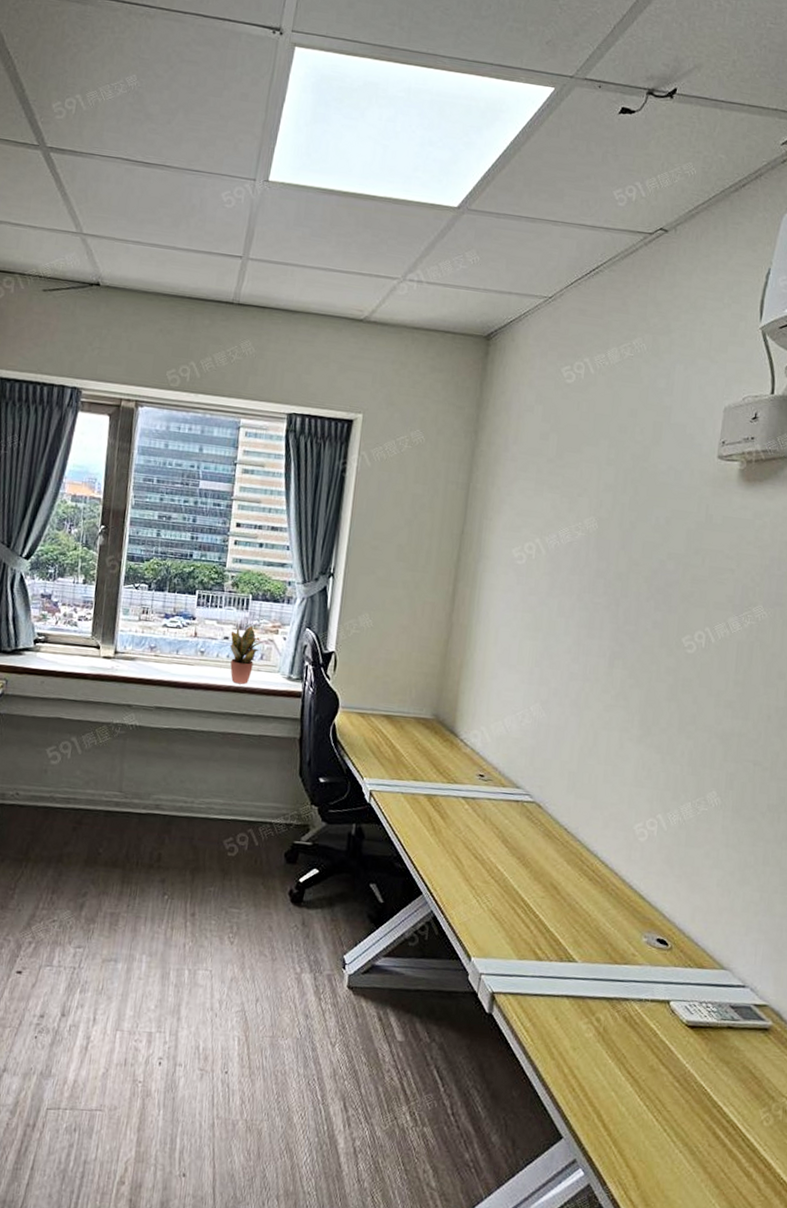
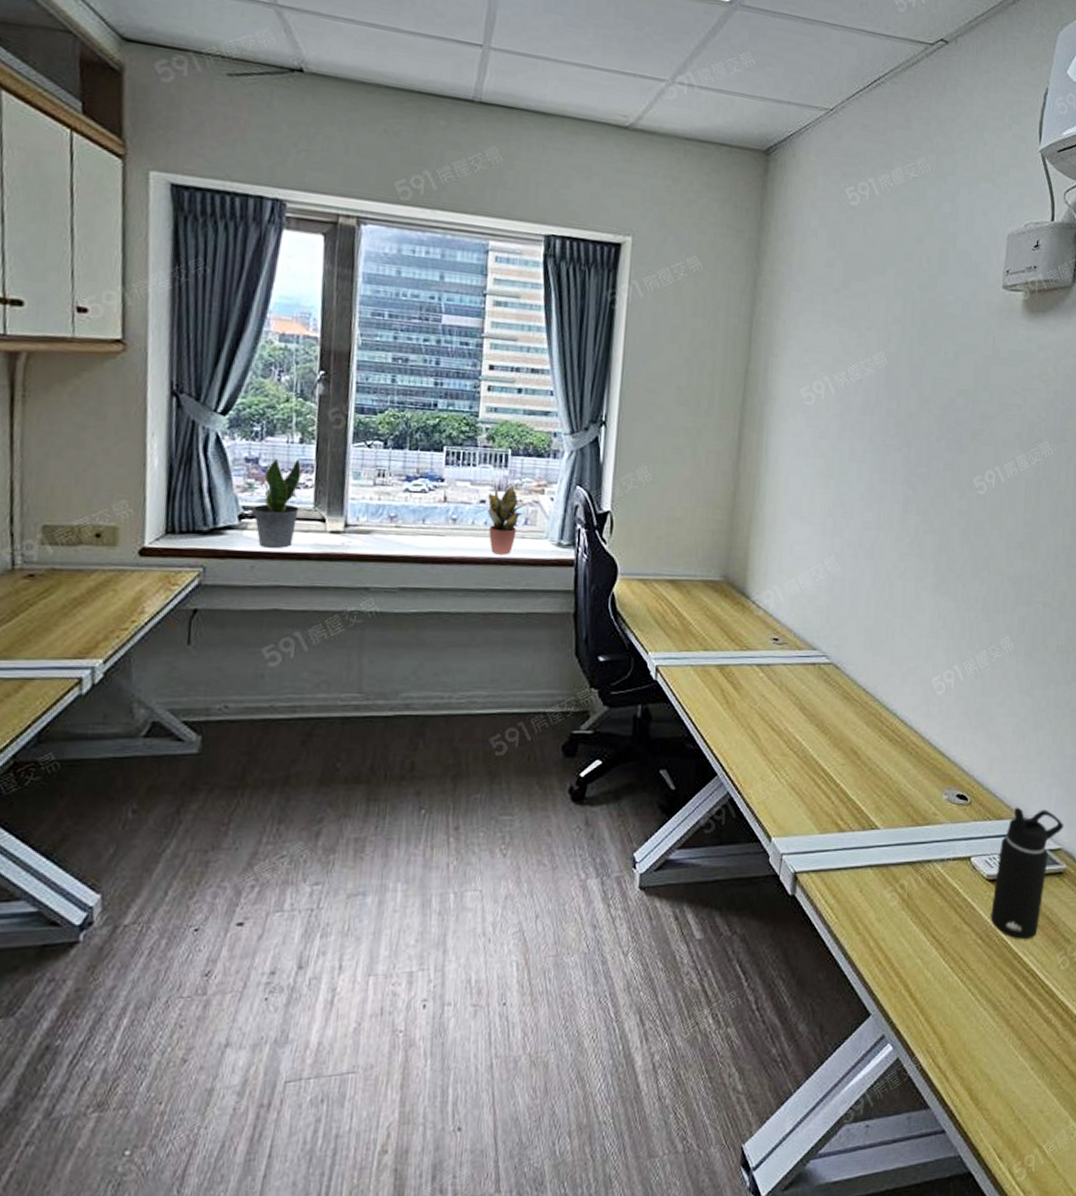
potted plant: none [45,596,83,669] -> present [252,459,301,550]
water bottle: none [689,958,771,1090] -> present [991,807,1064,939]

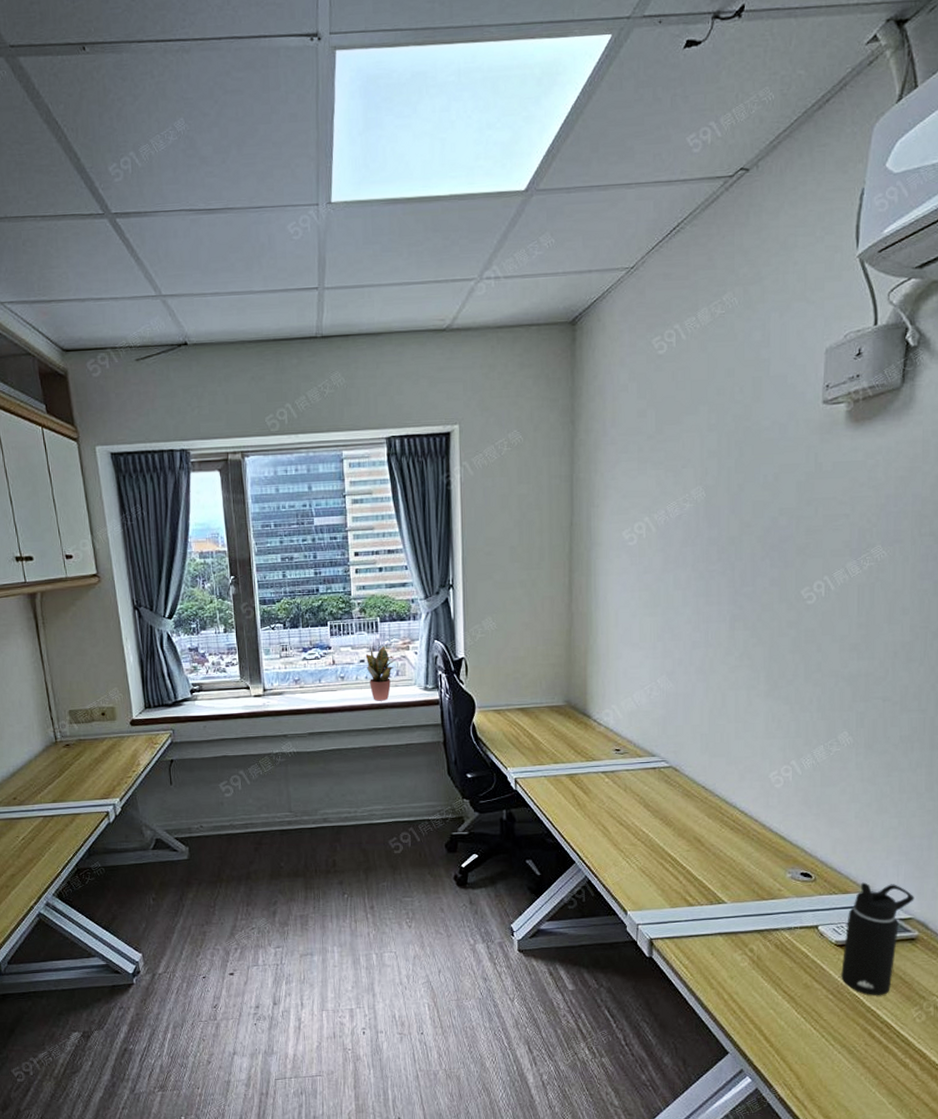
potted plant: present [252,459,301,550] -> none [199,645,230,713]

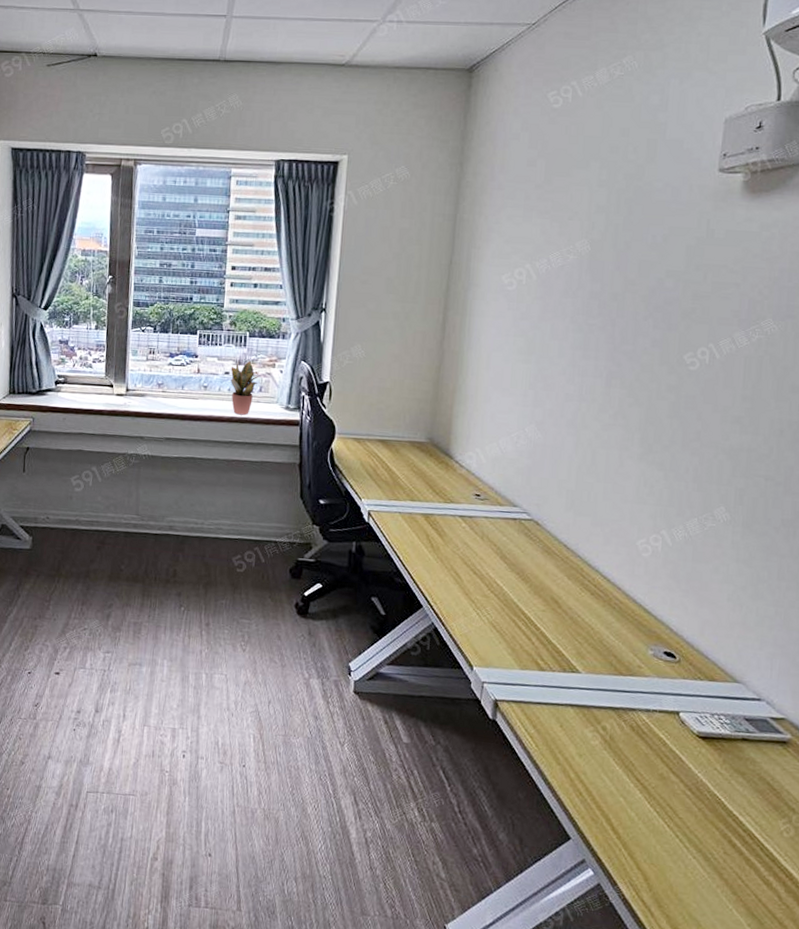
water bottle: present [841,882,915,995] -> none [701,671,789,800]

